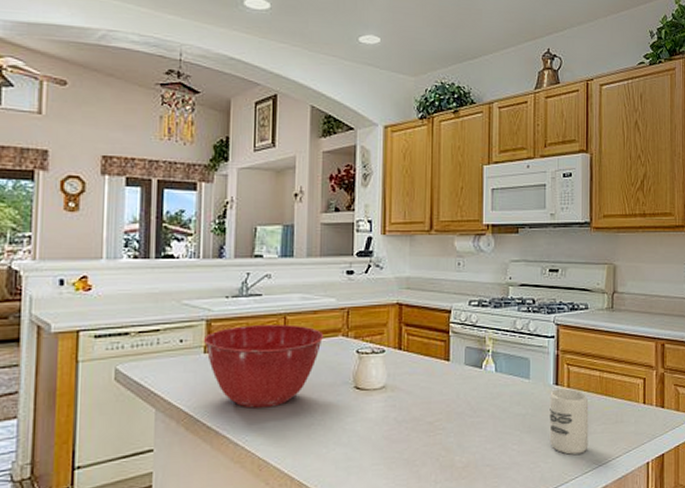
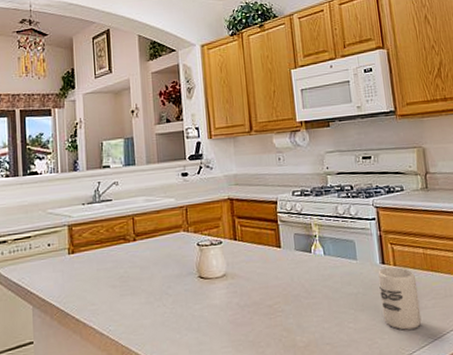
mixing bowl: present [203,324,324,408] -> none [66,224,168,301]

